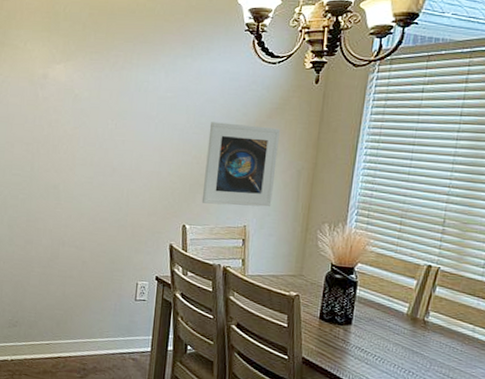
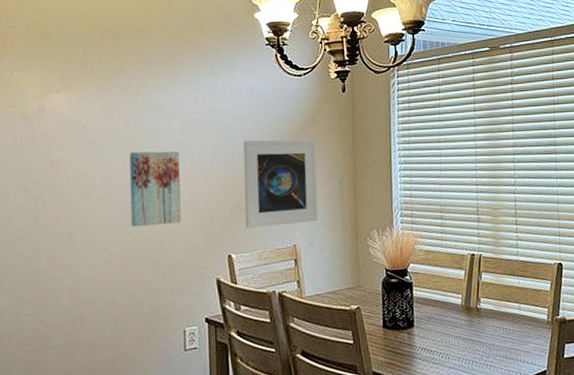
wall art: none [104,122,153,190] -> present [129,151,181,227]

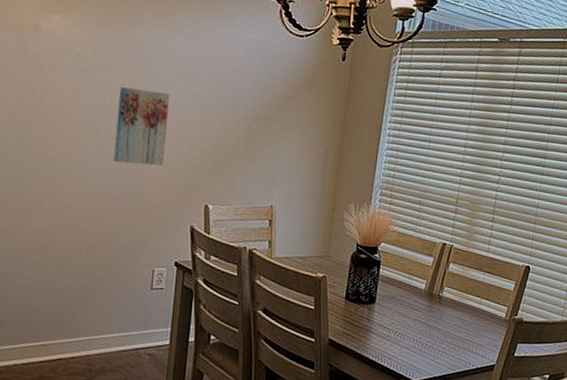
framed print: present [243,139,318,228] -> none [225,94,307,187]

